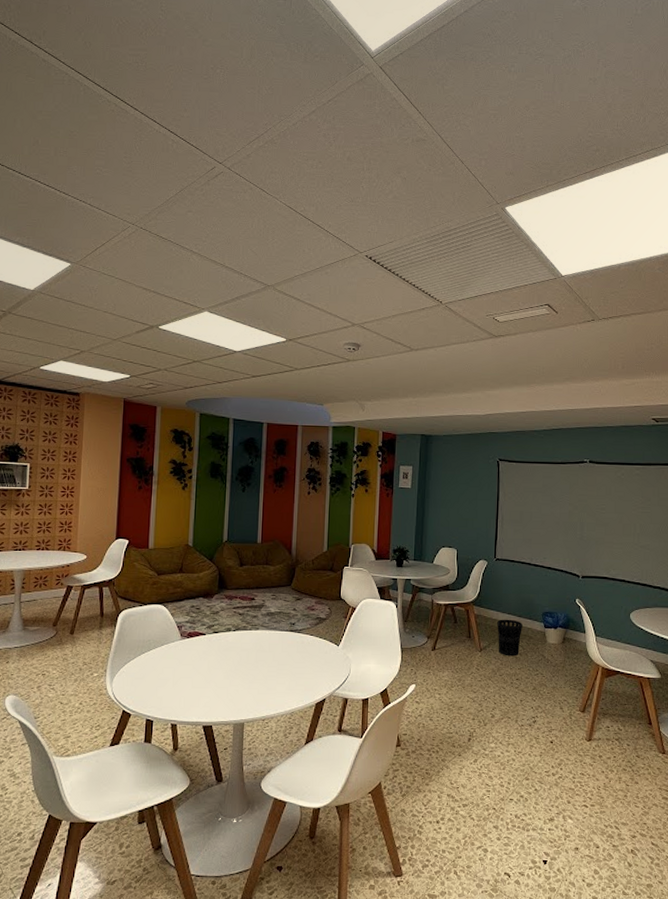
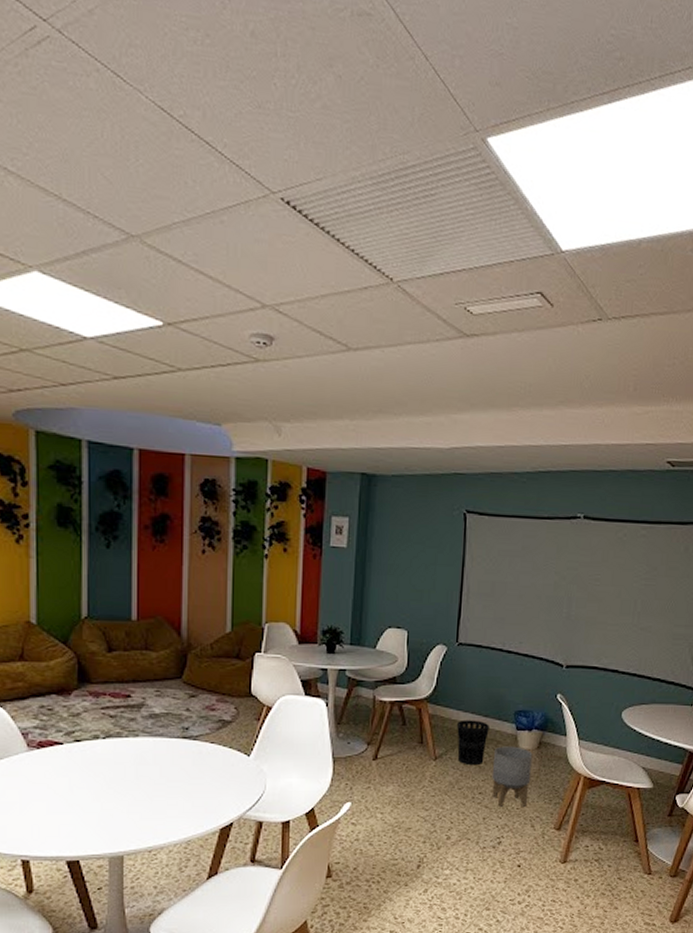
planter: none [526,641,559,692] -> present [491,746,533,807]

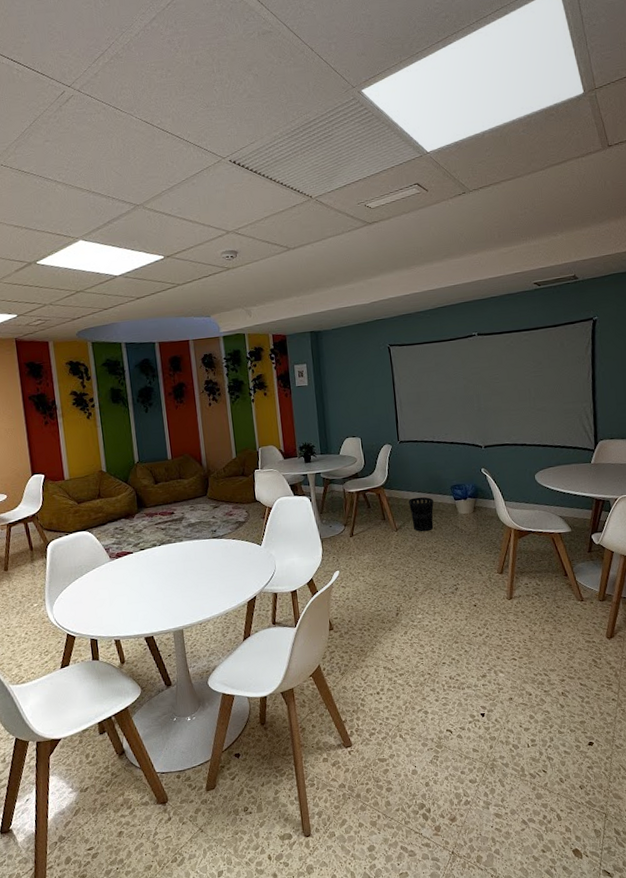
planter: present [491,746,533,807] -> none [440,513,473,561]

